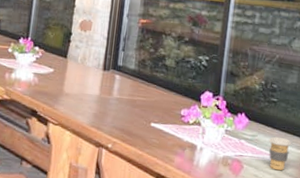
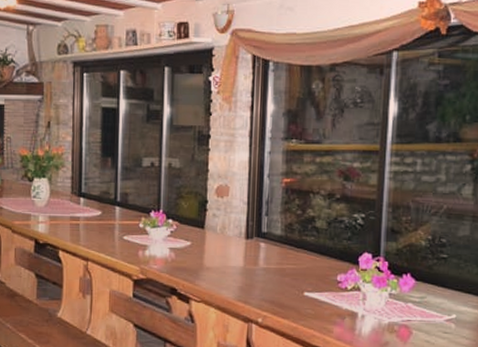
coffee cup: present [268,136,291,171] -> none [439,297,467,334]

